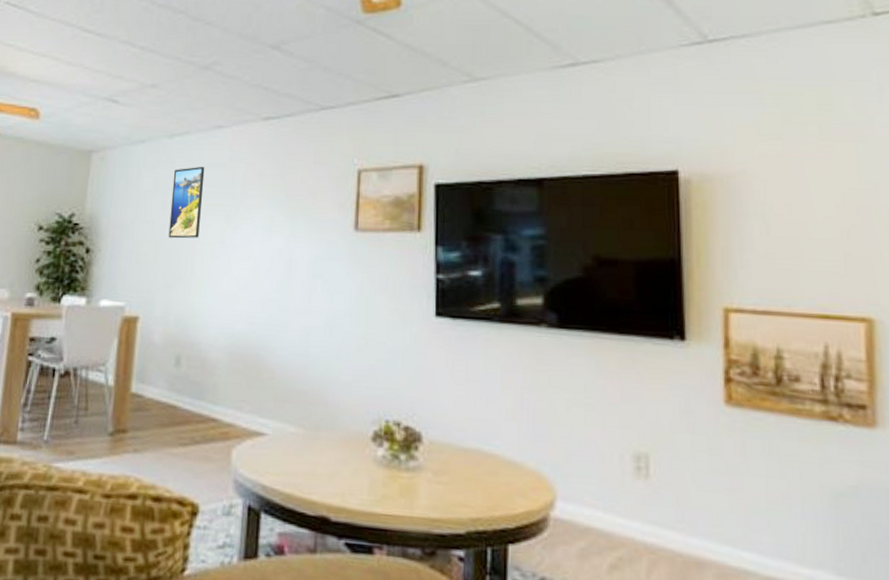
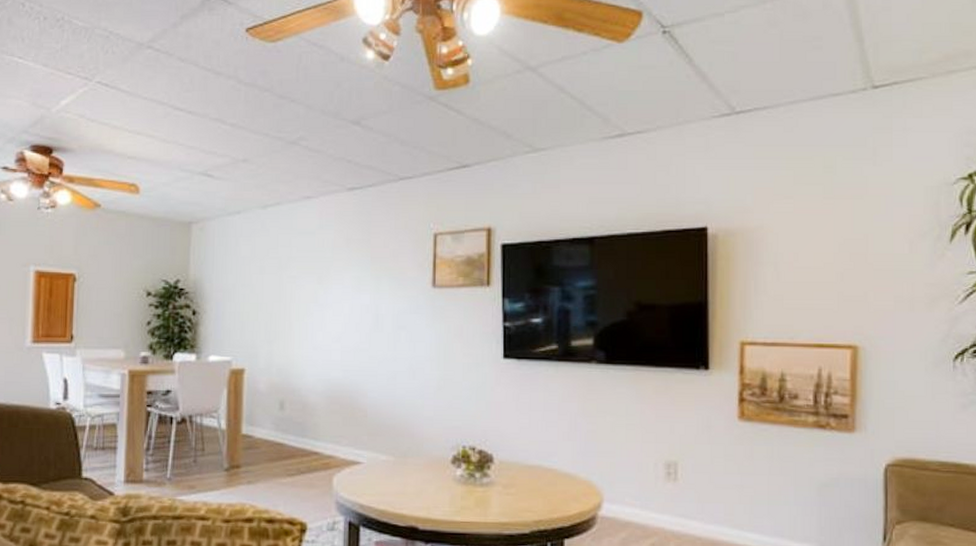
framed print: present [168,166,205,239] -> none [267,233,297,299]

